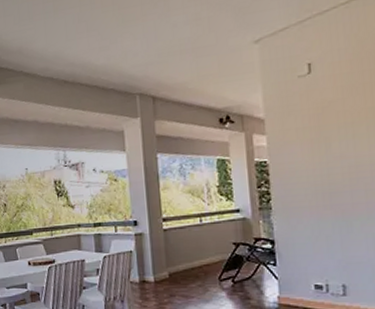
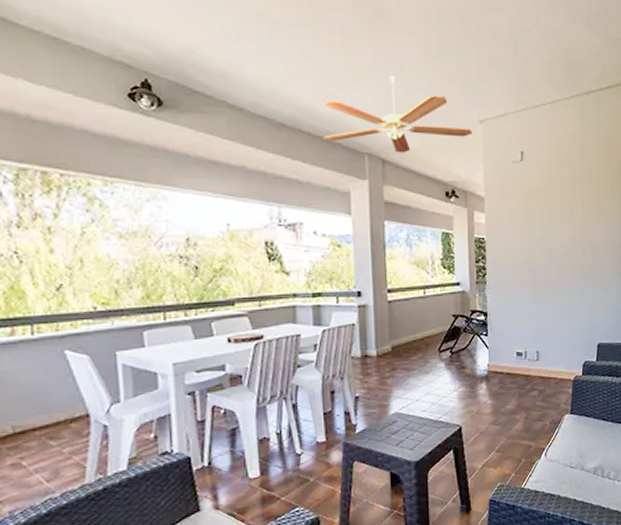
ceiling fan: none [99,17,247,89] -> present [324,75,473,153]

